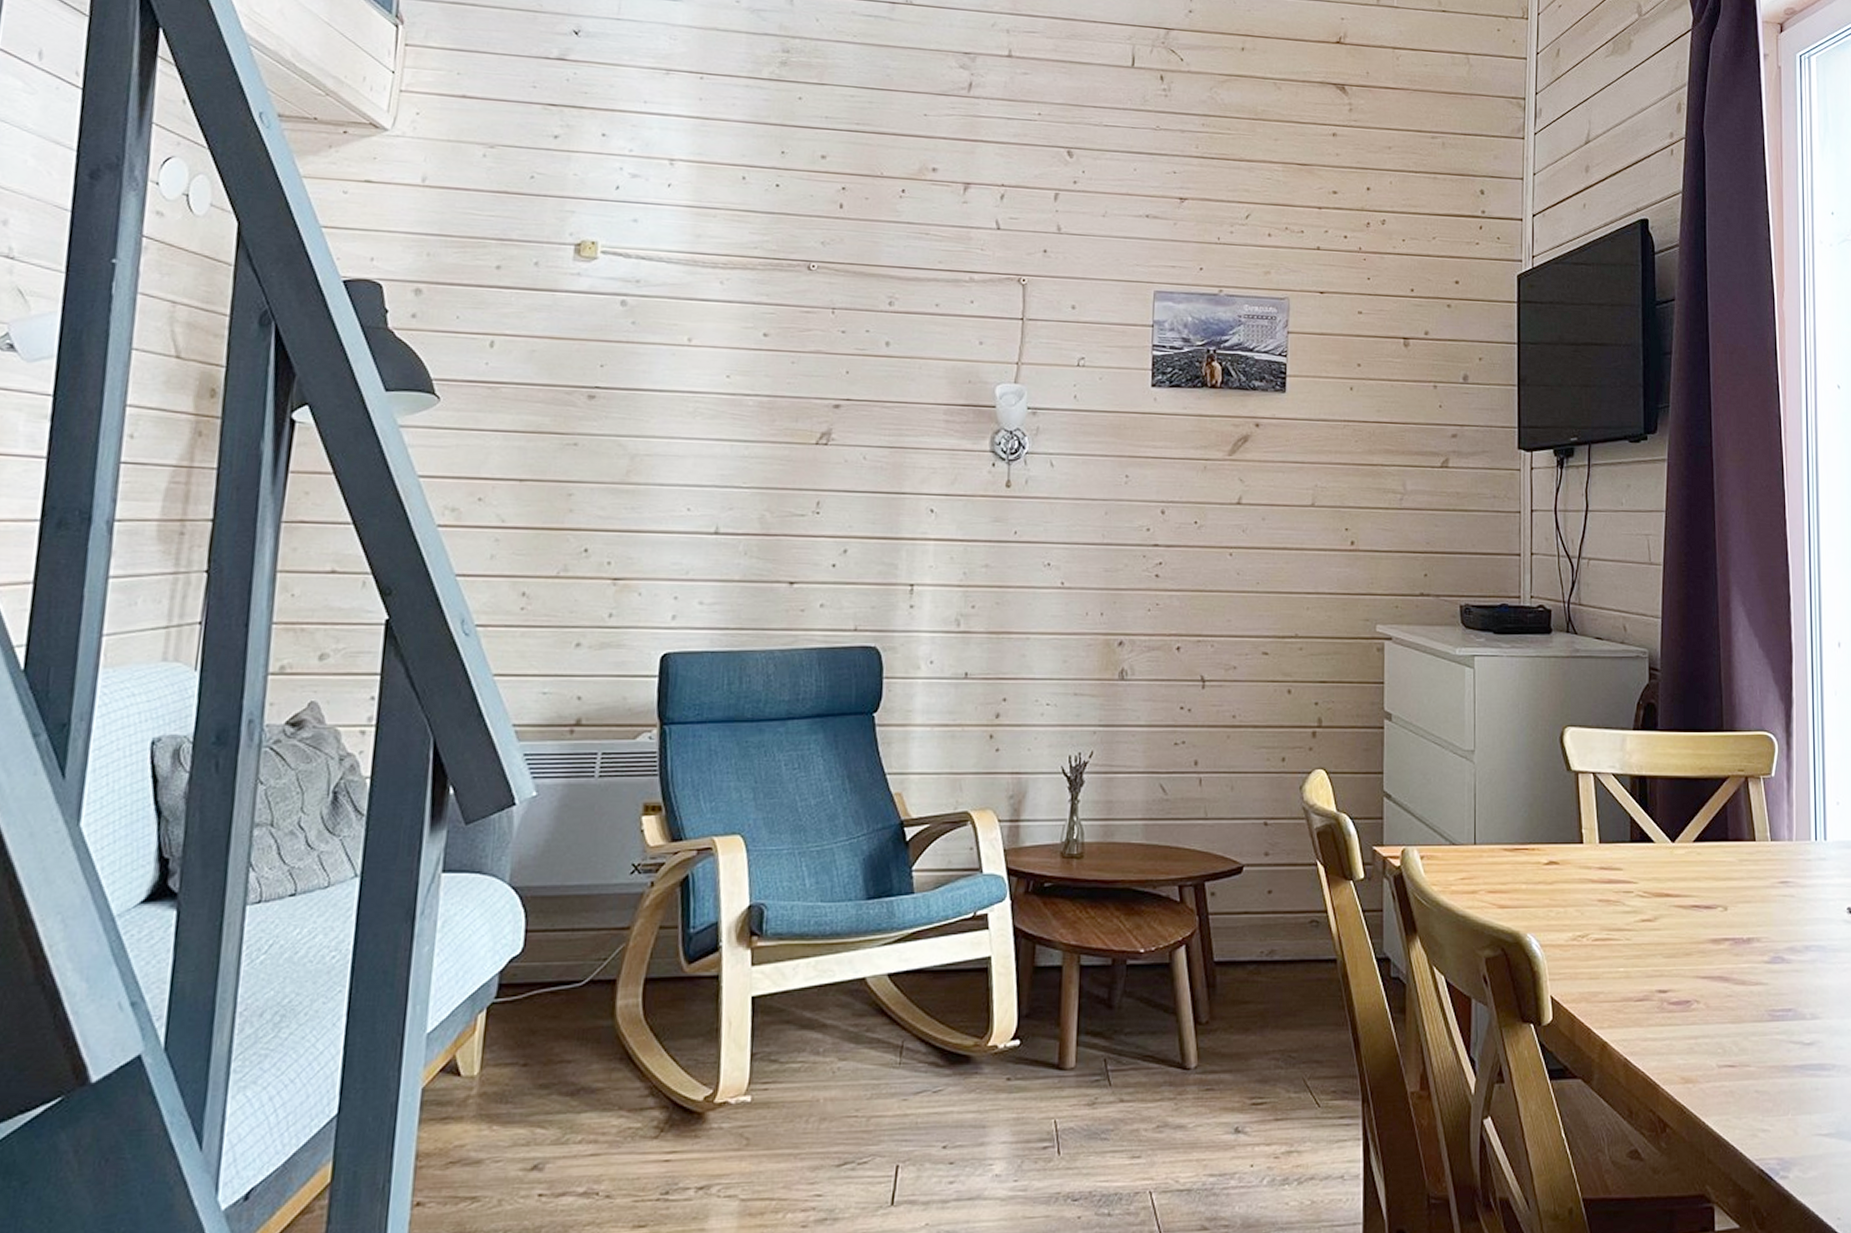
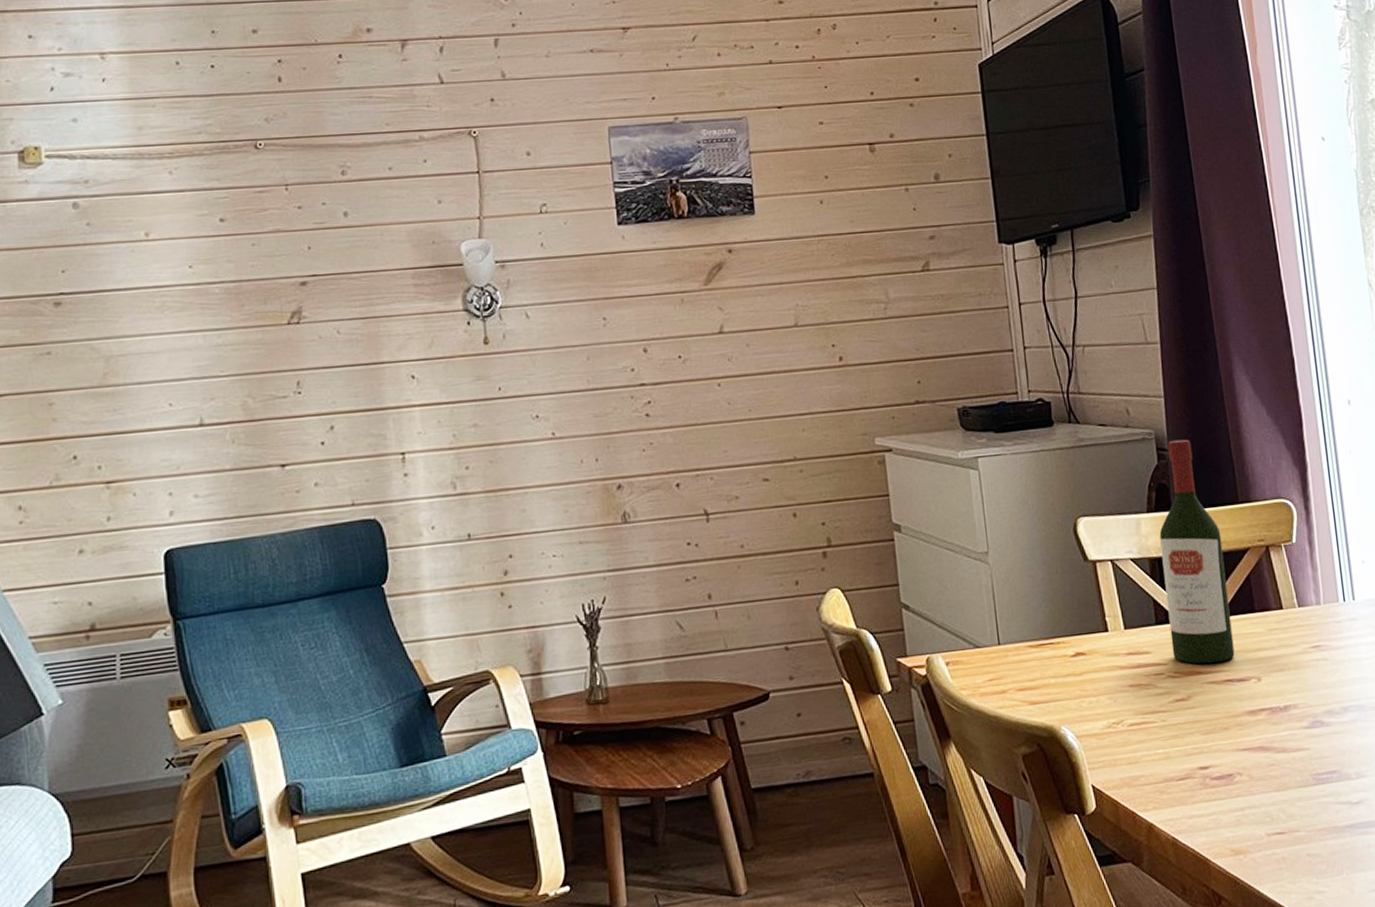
wine bottle: none [1643,661,1704,886] -> present [1159,439,1235,664]

